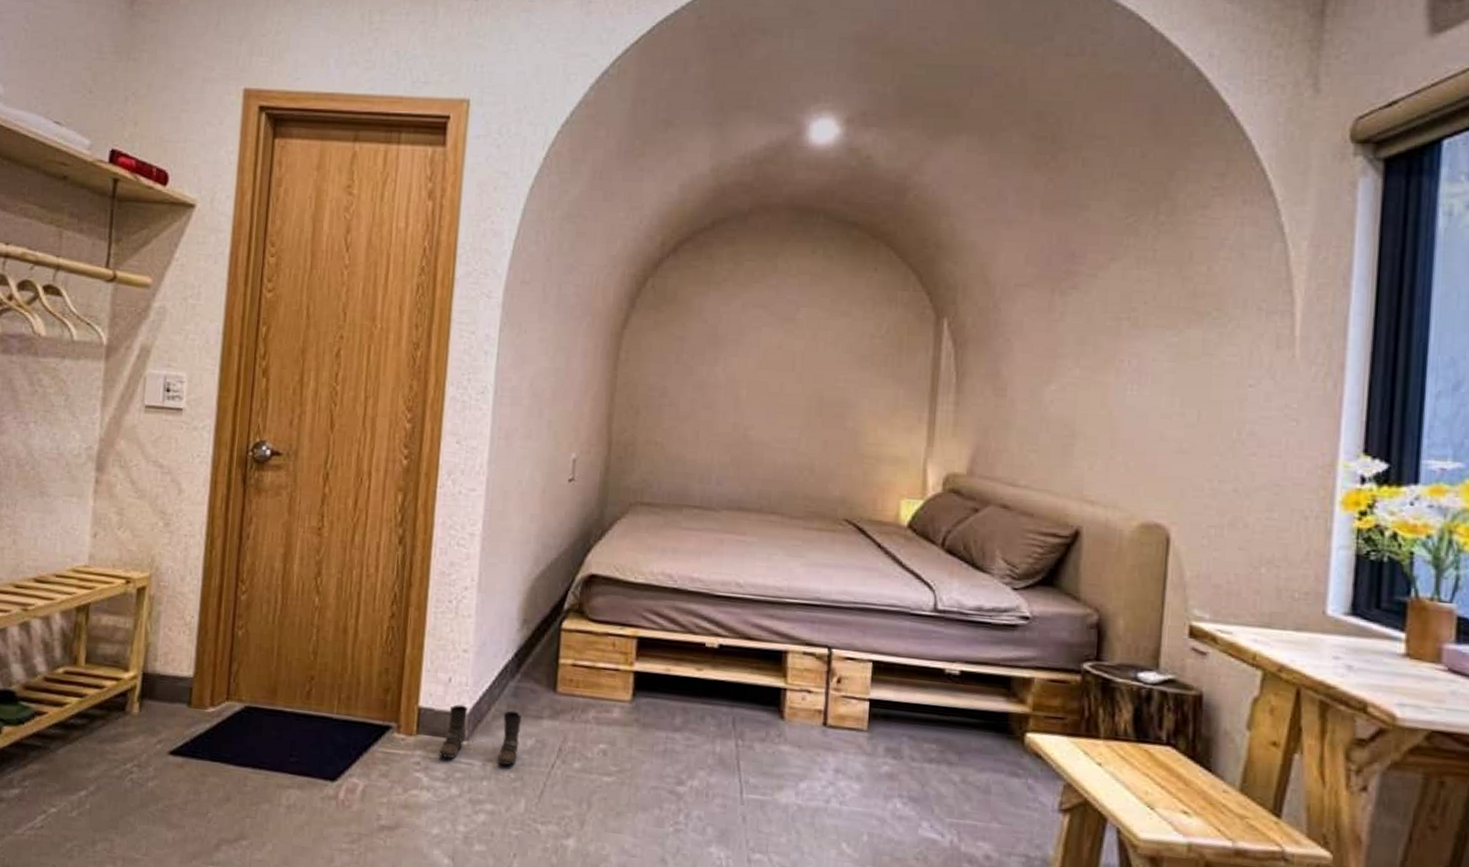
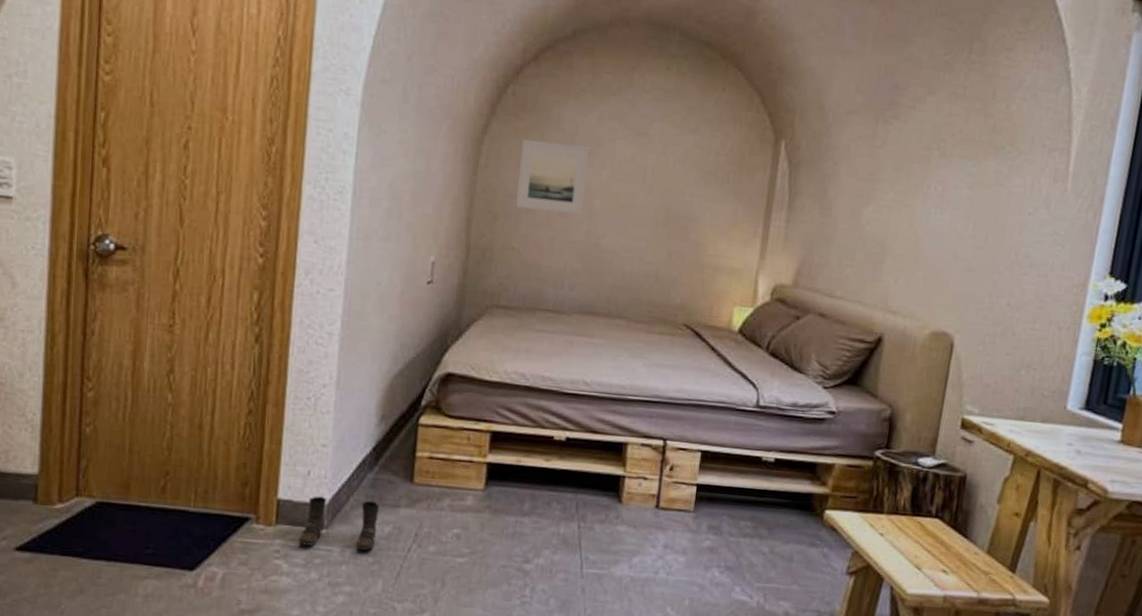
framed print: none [659,332,734,405] -> present [516,139,590,214]

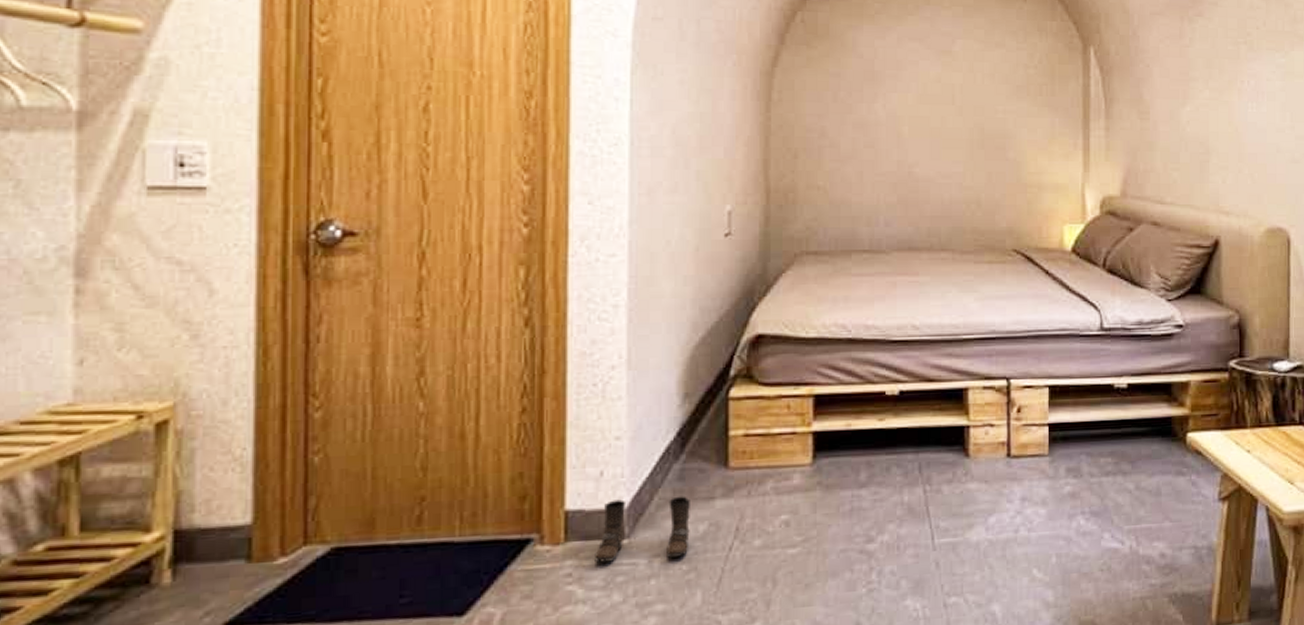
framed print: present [516,139,590,214] -> none [818,69,891,143]

